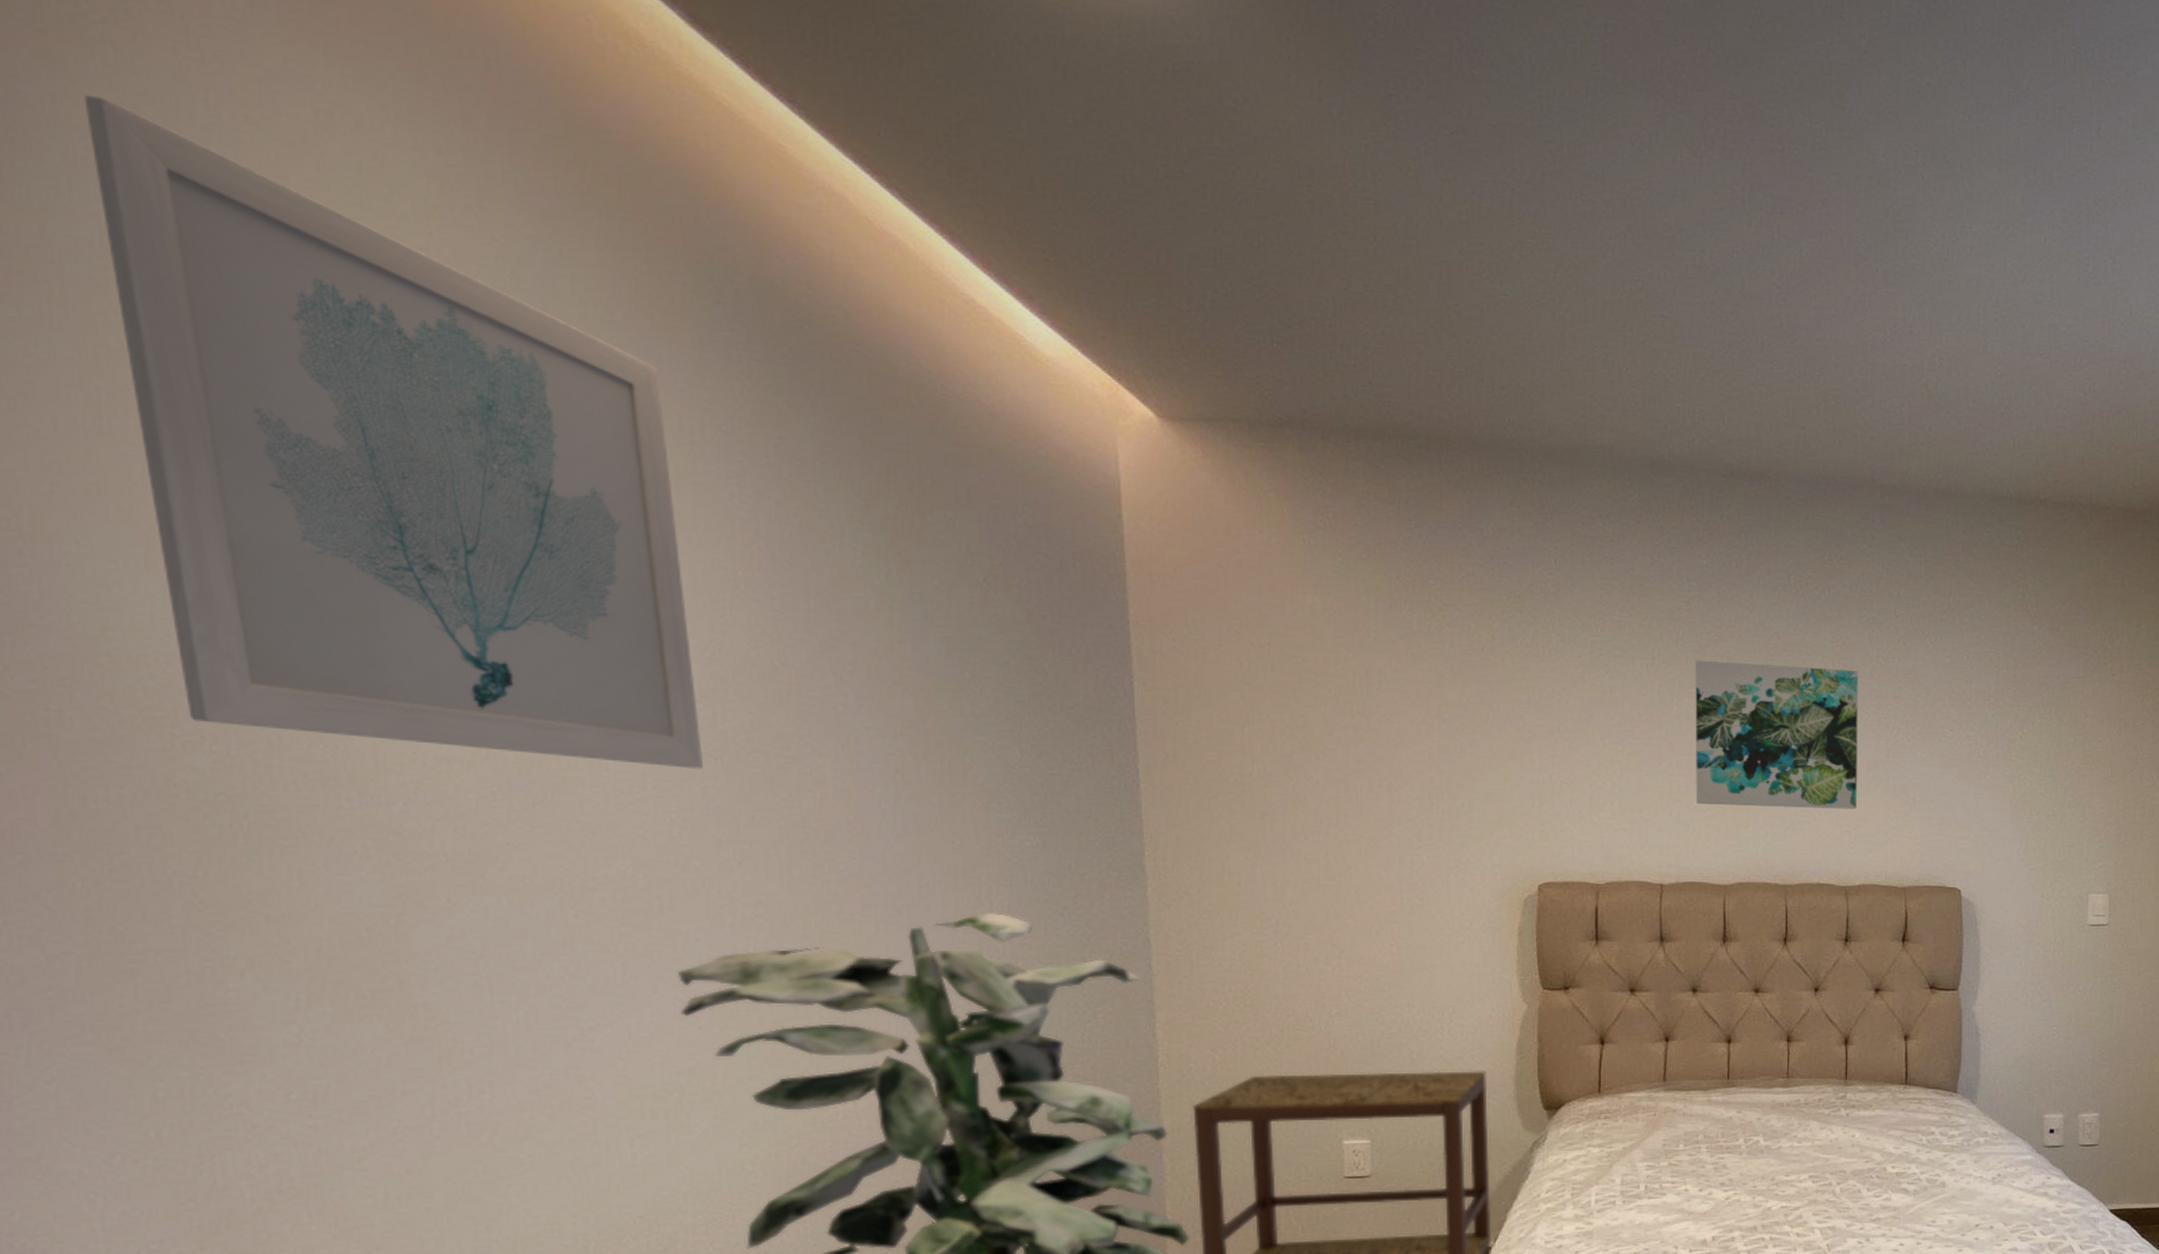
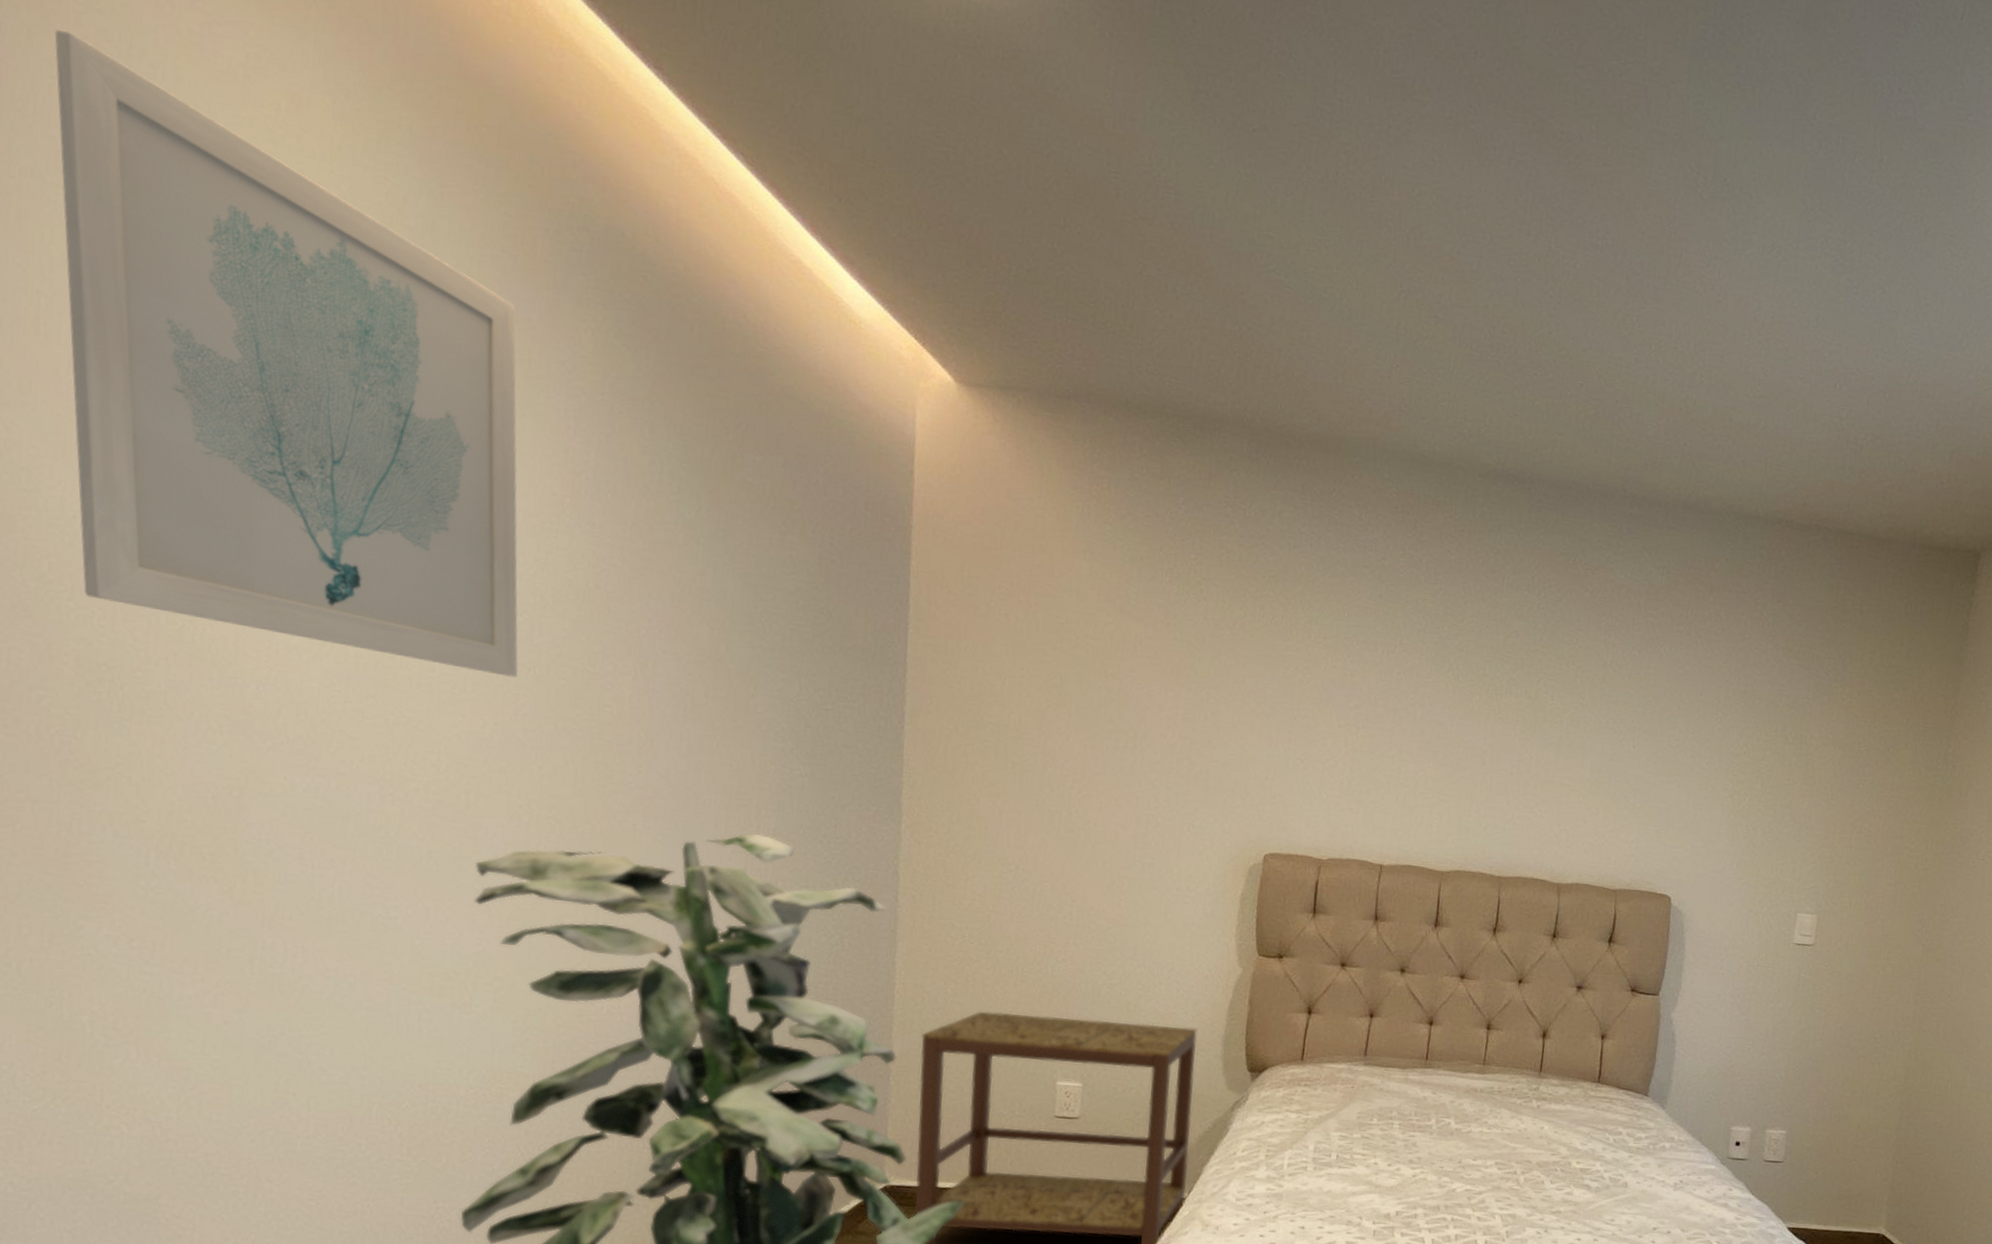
wall art: present [1695,660,1859,809] -> none [1422,651,1592,809]

